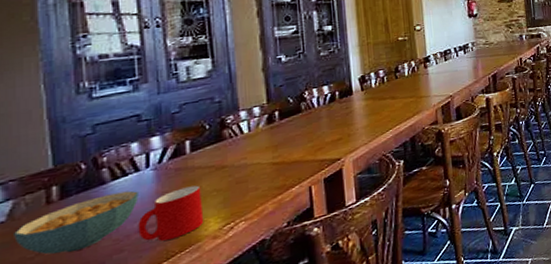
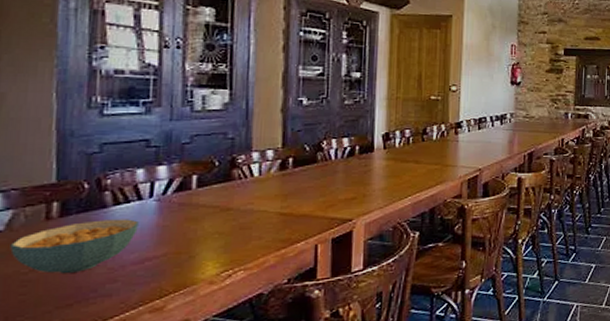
cup: present [138,185,204,242] -> none [133,224,203,279]

